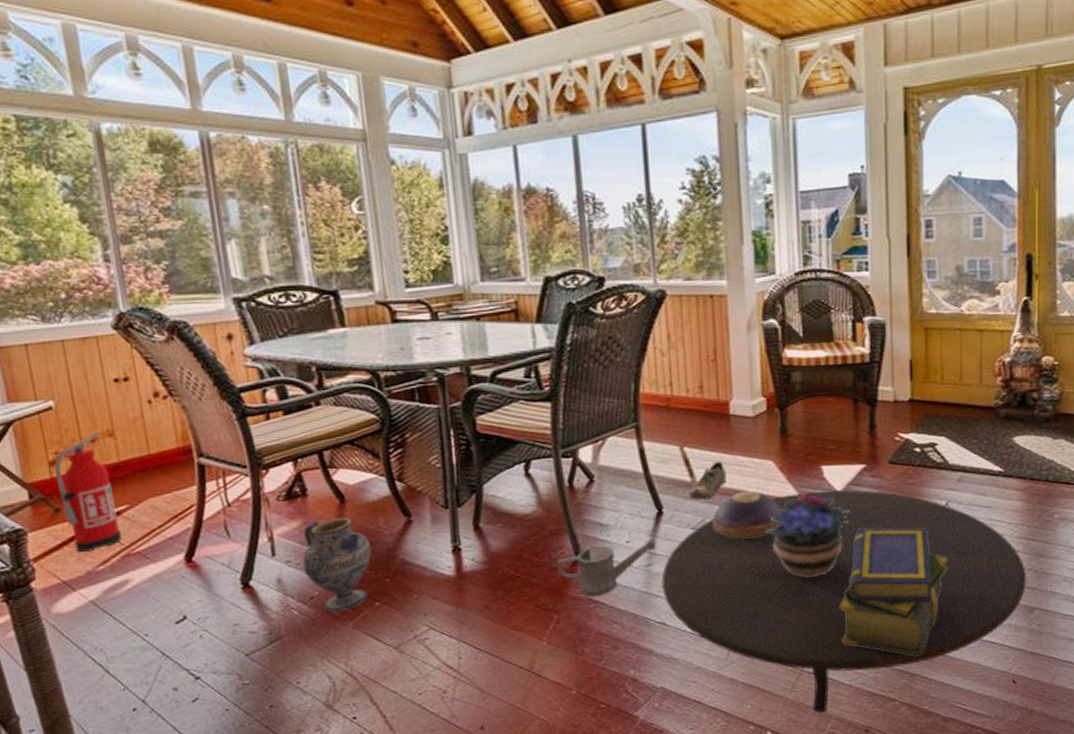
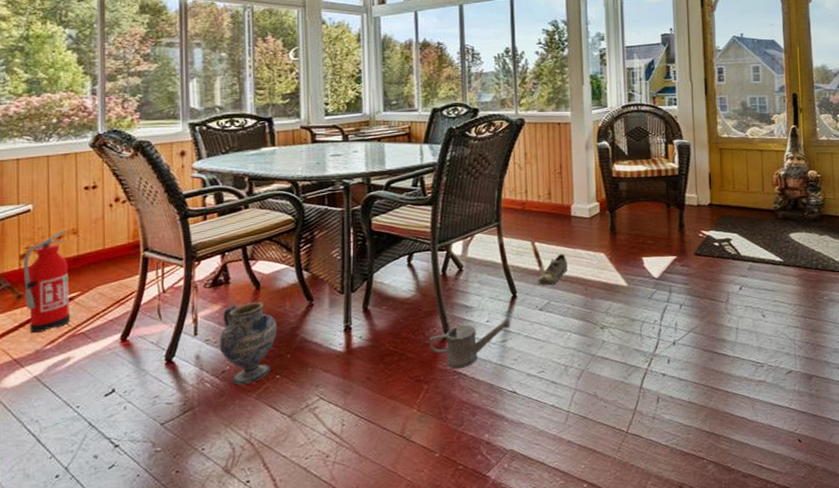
table: present [661,490,1028,713] -> none [514,277,806,471]
decorative bowl: present [712,491,782,538] -> none [556,278,611,317]
potted flower: present [766,492,851,578] -> none [598,279,666,351]
stack of books: present [841,528,948,656] -> none [658,308,743,419]

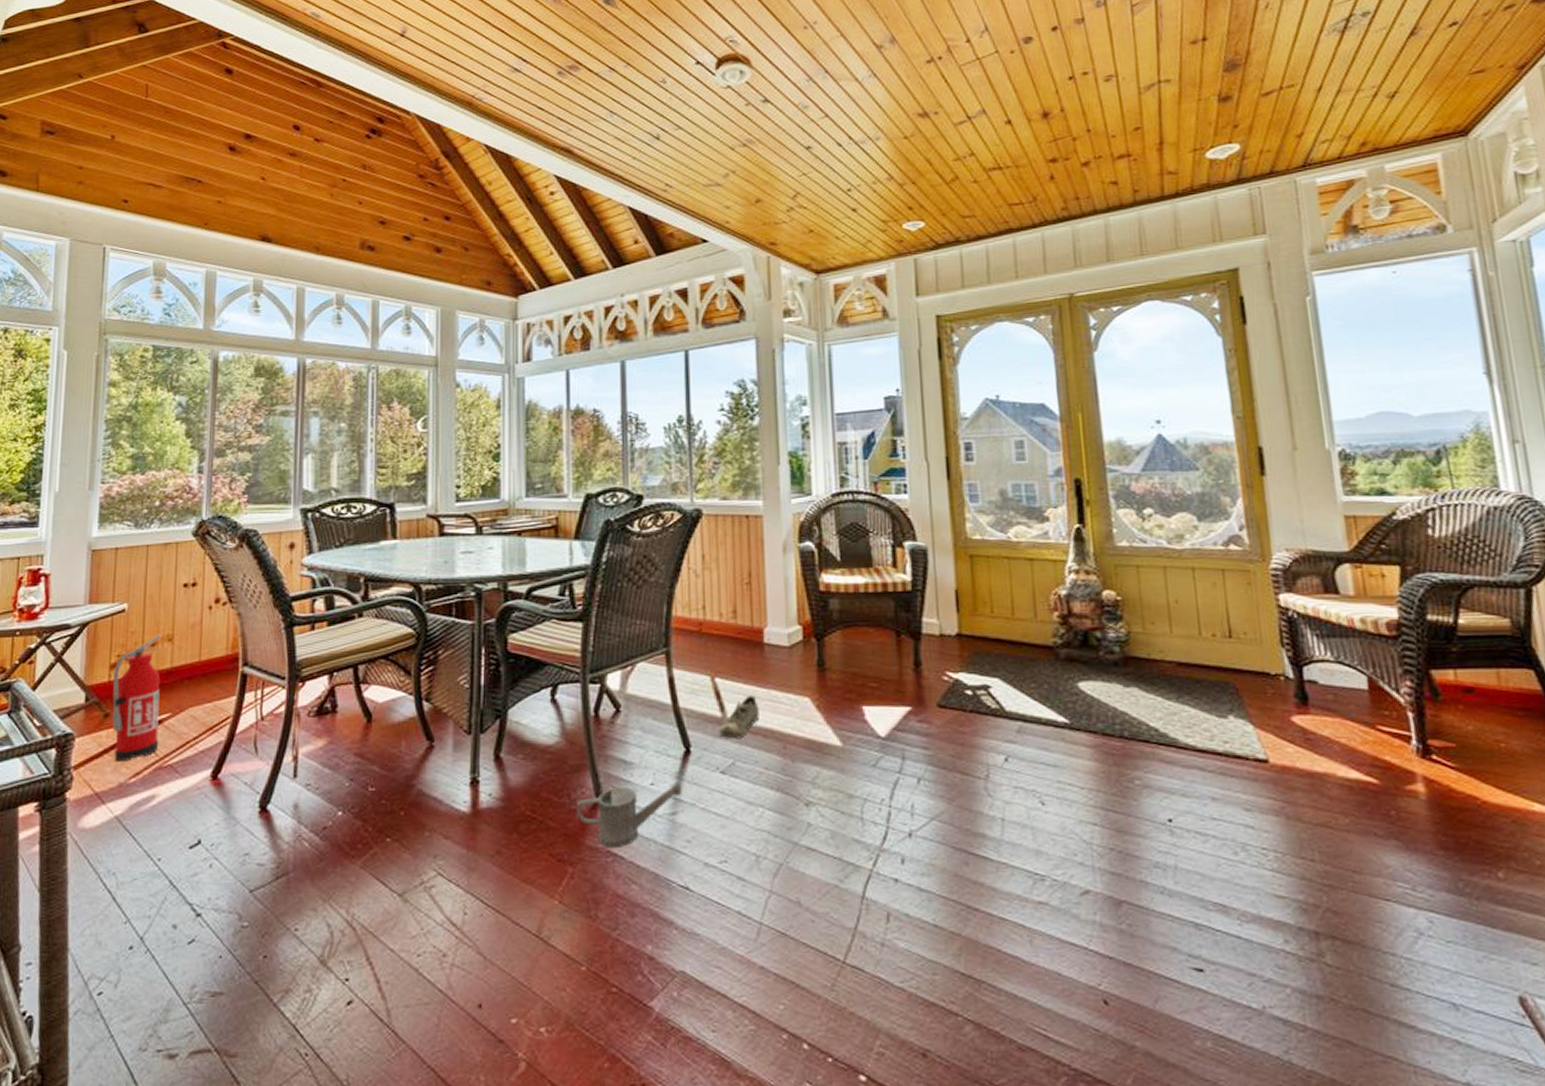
ceramic jug: present [219,302,277,385] -> none [321,739,389,848]

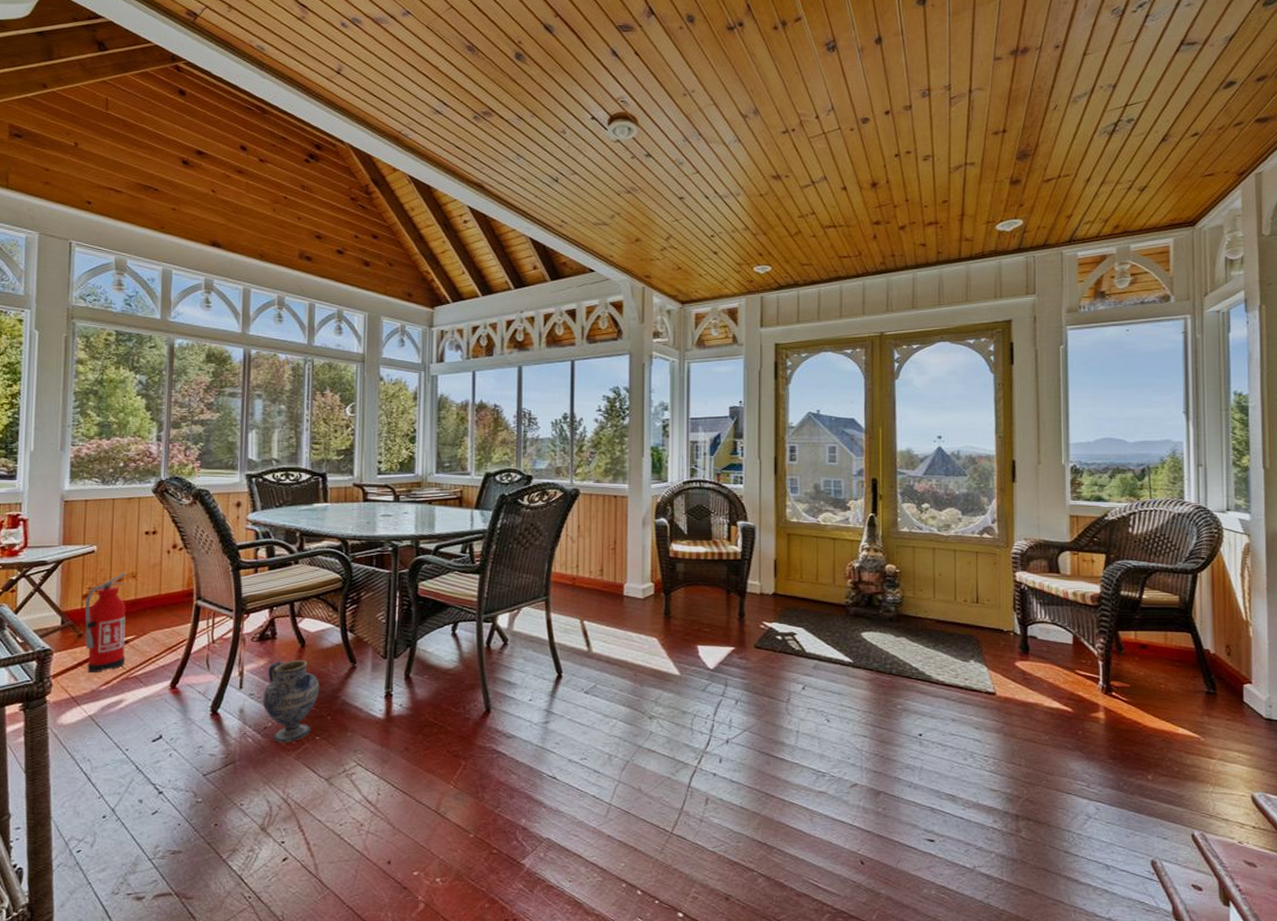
ceramic jug: none [321,739,389,848] -> present [263,660,319,743]
watering can: present [577,780,682,847] -> none [470,698,554,747]
shoe: present [719,695,759,739] -> none [585,635,617,668]

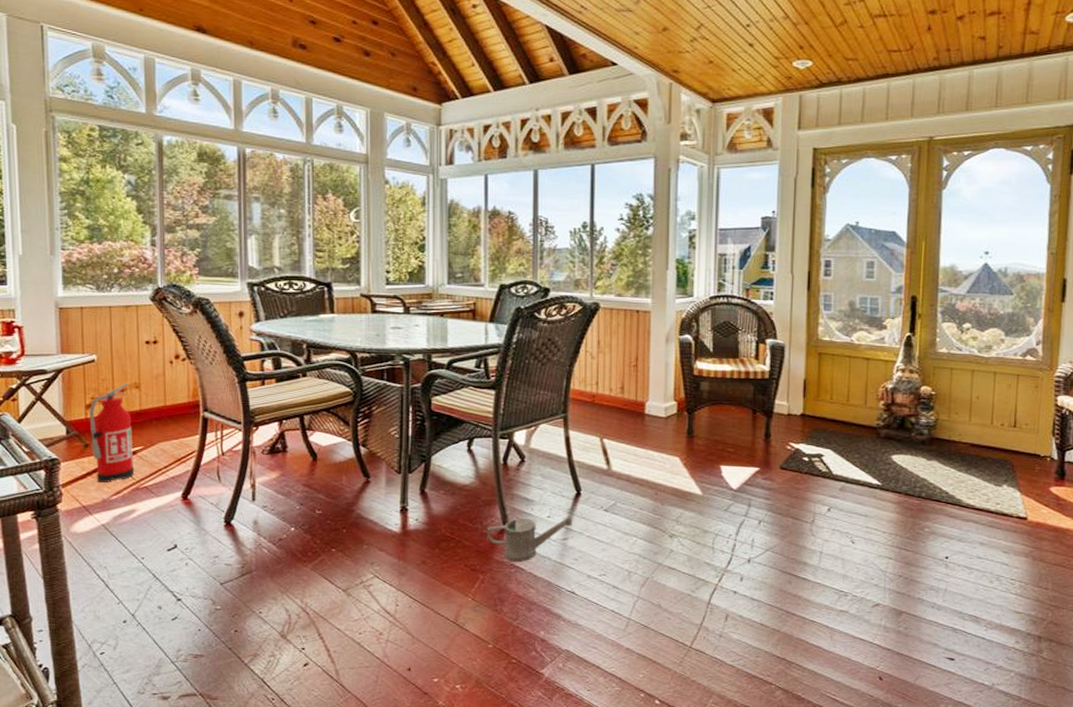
ceramic jug: present [263,660,319,743] -> none [276,474,333,555]
watering can: none [470,698,554,747] -> present [488,515,573,562]

